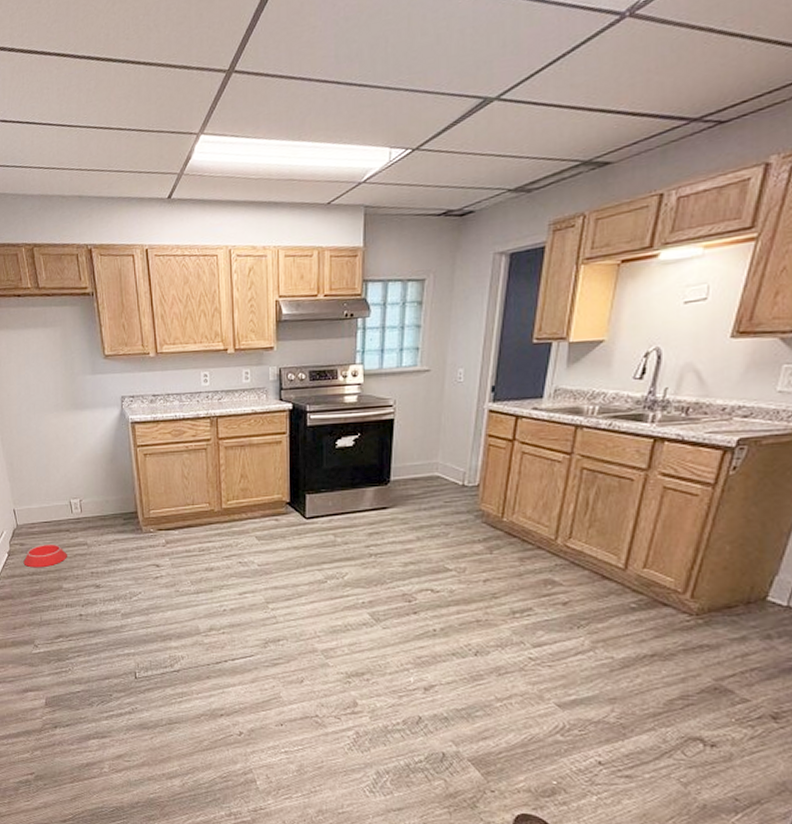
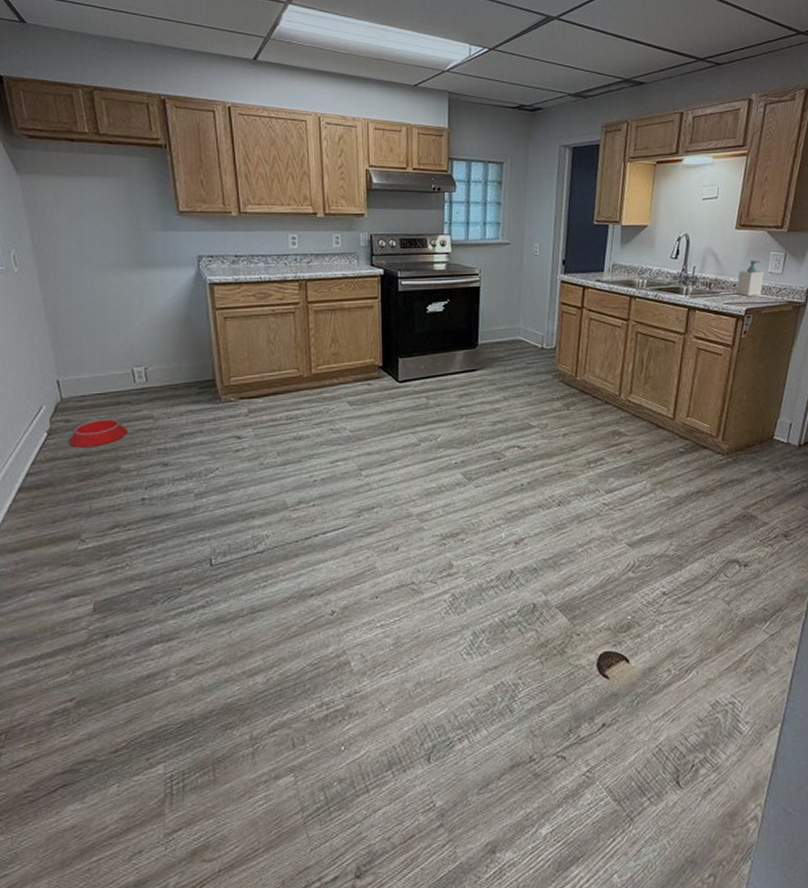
soap bottle: none [725,375,771,424] -> present [736,259,765,297]

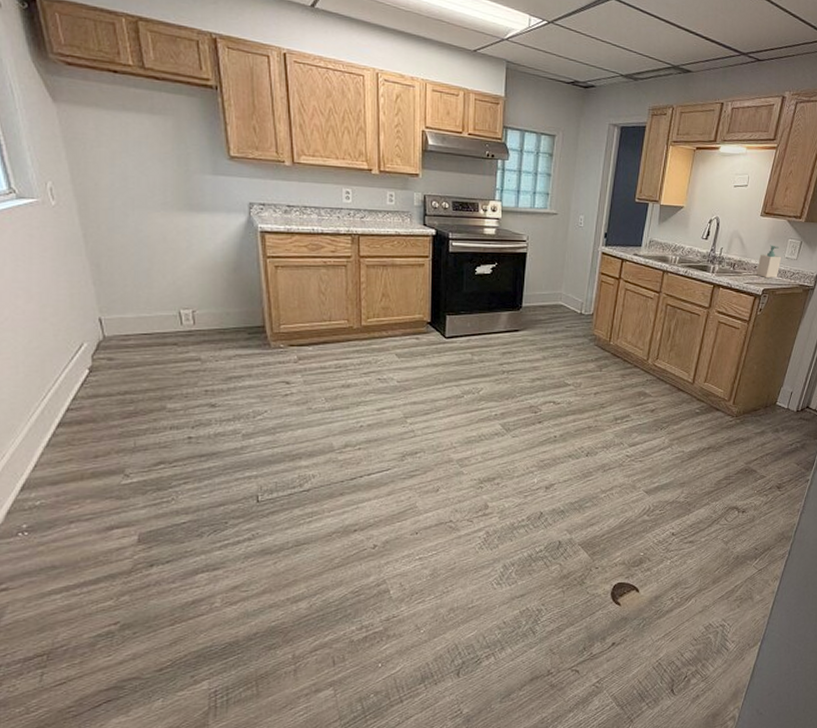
pet bowl: present [68,418,127,448] -> none [111,358,174,386]

